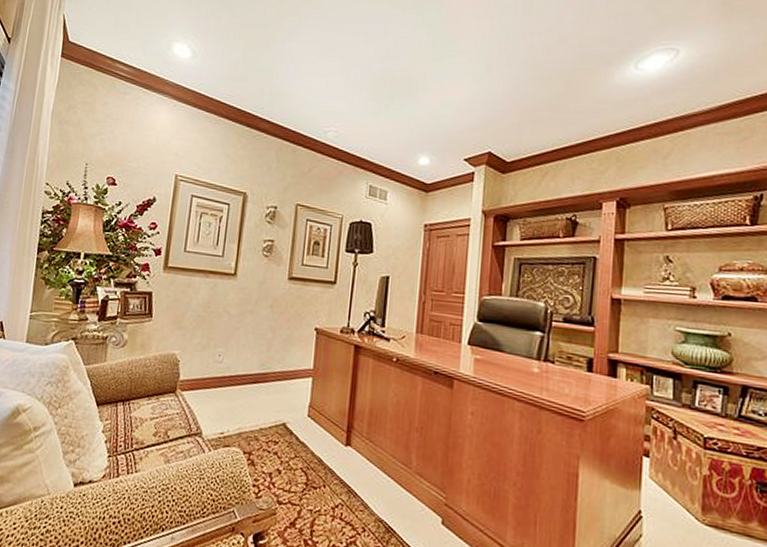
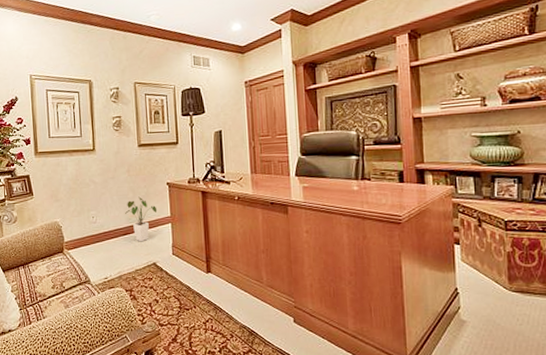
house plant: none [259,339,299,395] -> present [125,196,157,242]

